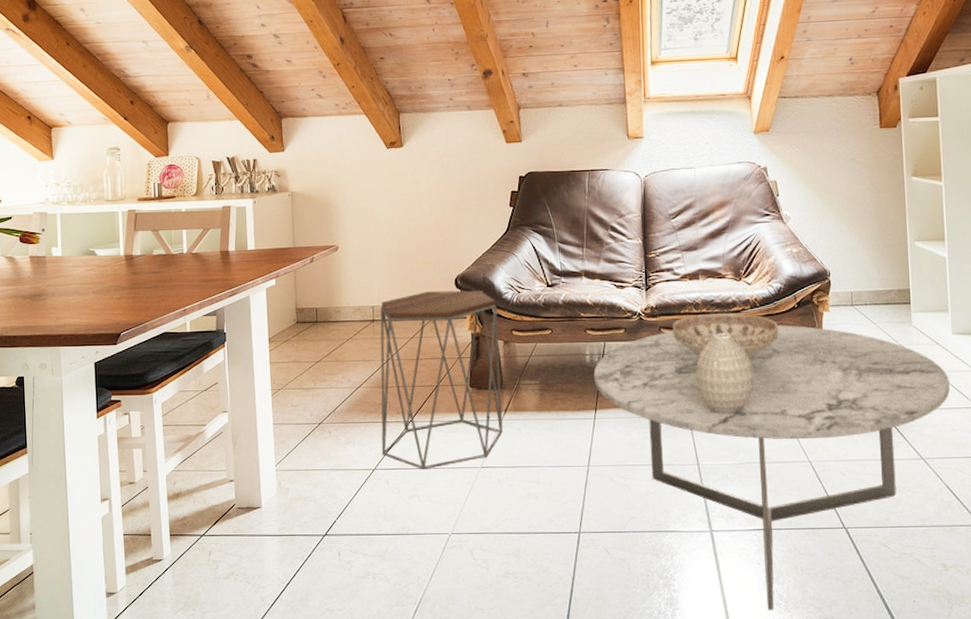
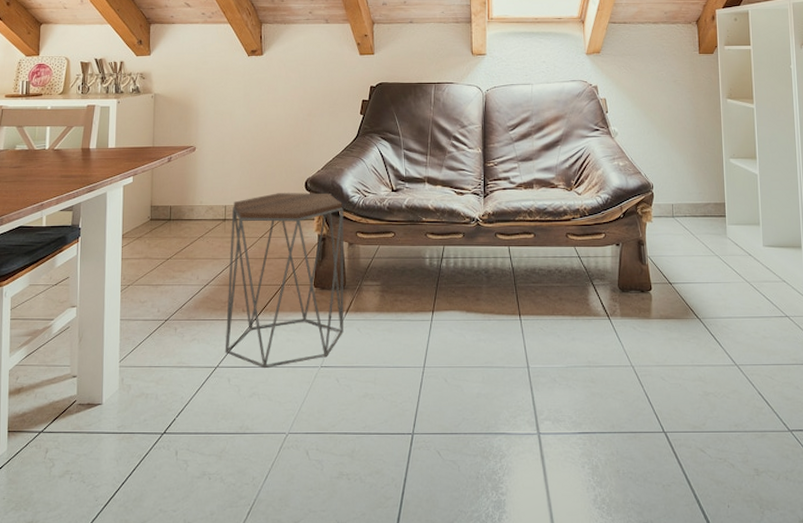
coffee table: present [593,325,950,611] -> none [432,234,761,515]
decorative bowl: present [672,312,778,359] -> none [507,220,605,266]
vase: present [695,333,755,415] -> none [527,240,583,319]

